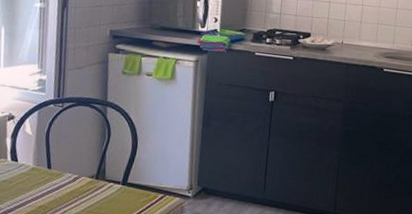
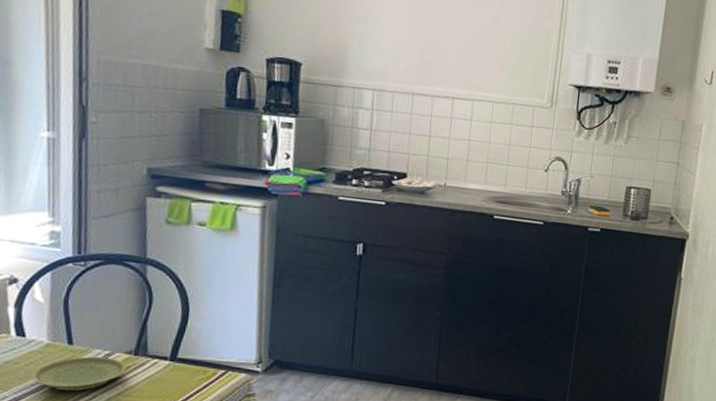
plate: none [21,178,89,206] -> present [32,356,127,391]

